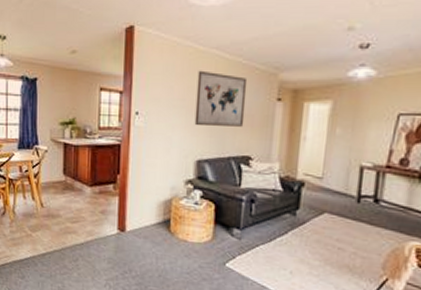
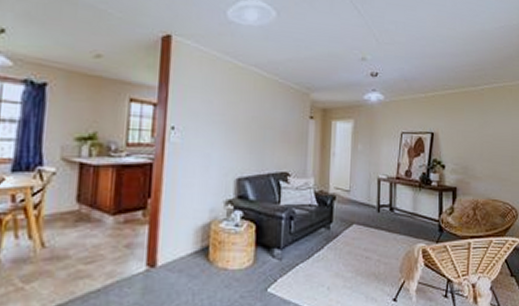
wall art: present [194,70,248,127] -> none [234,86,284,143]

